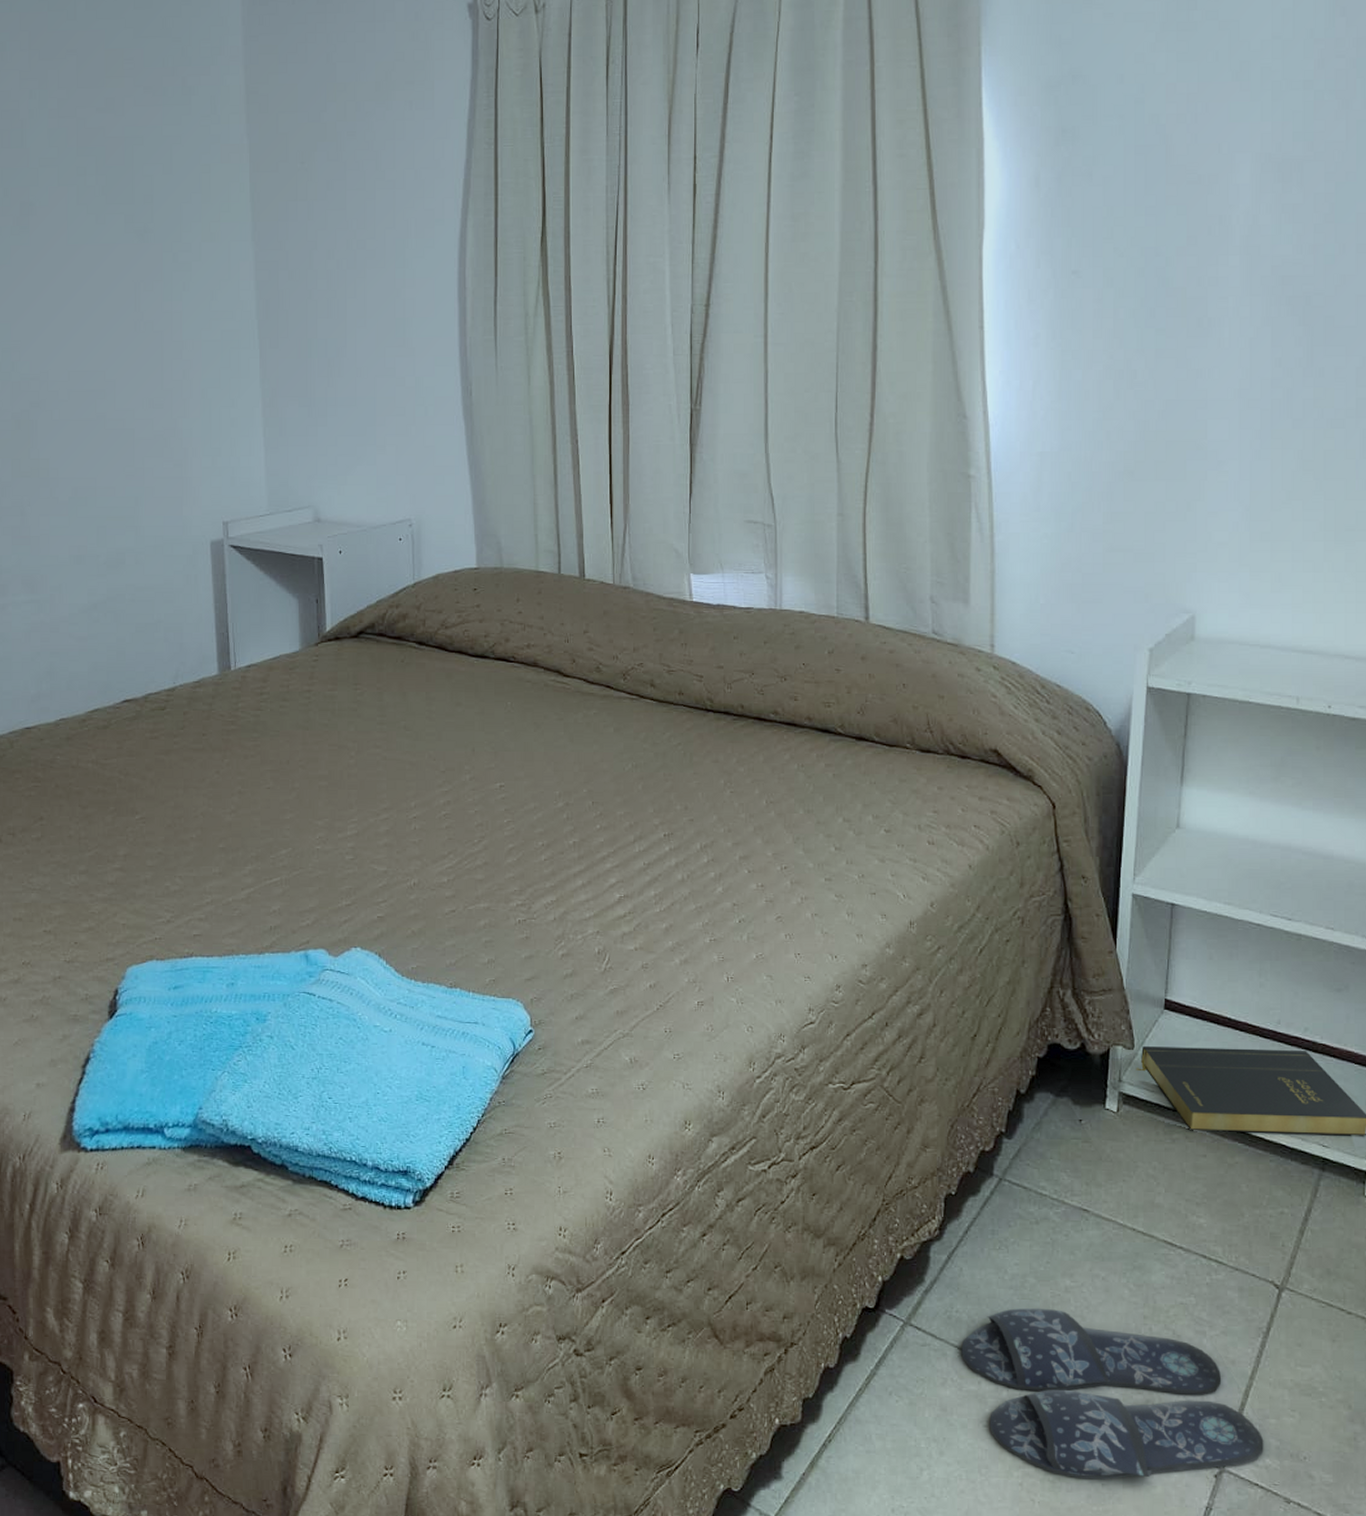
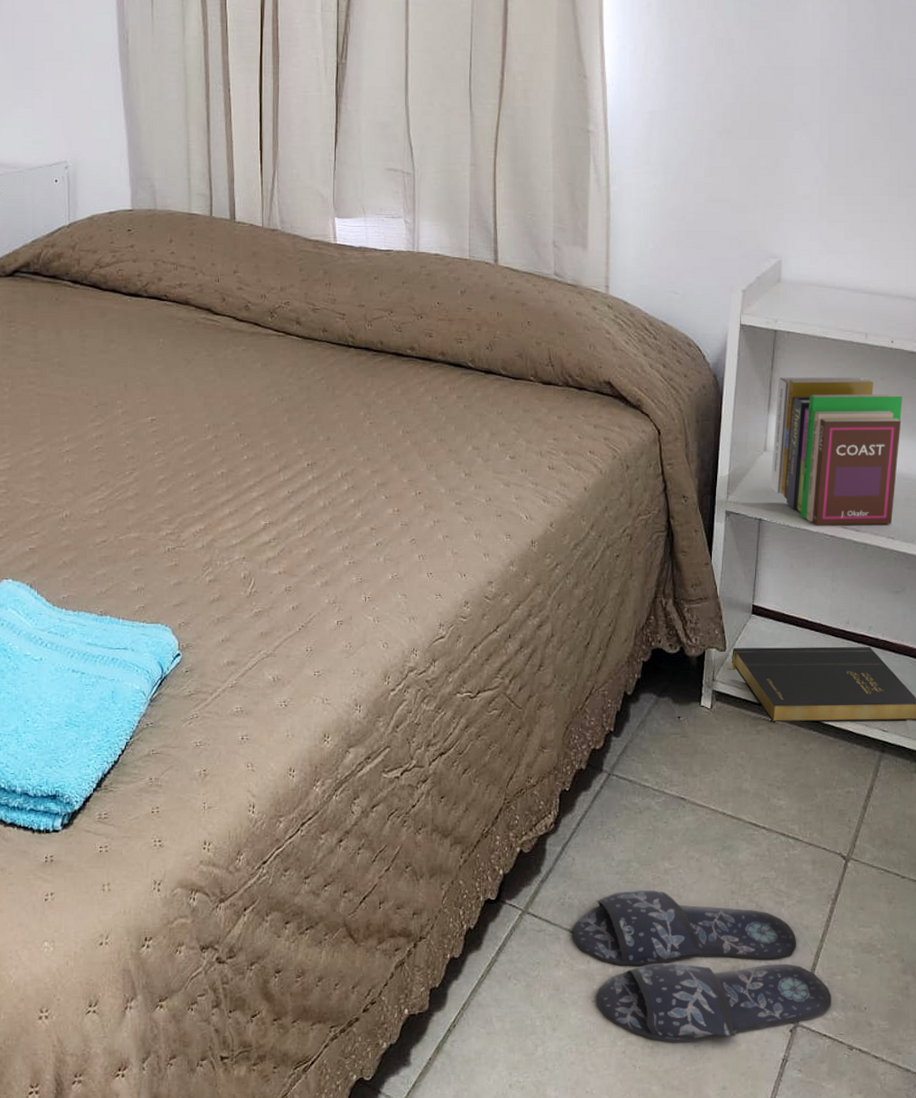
books: none [1185,746,1343,913] -> present [770,377,903,525]

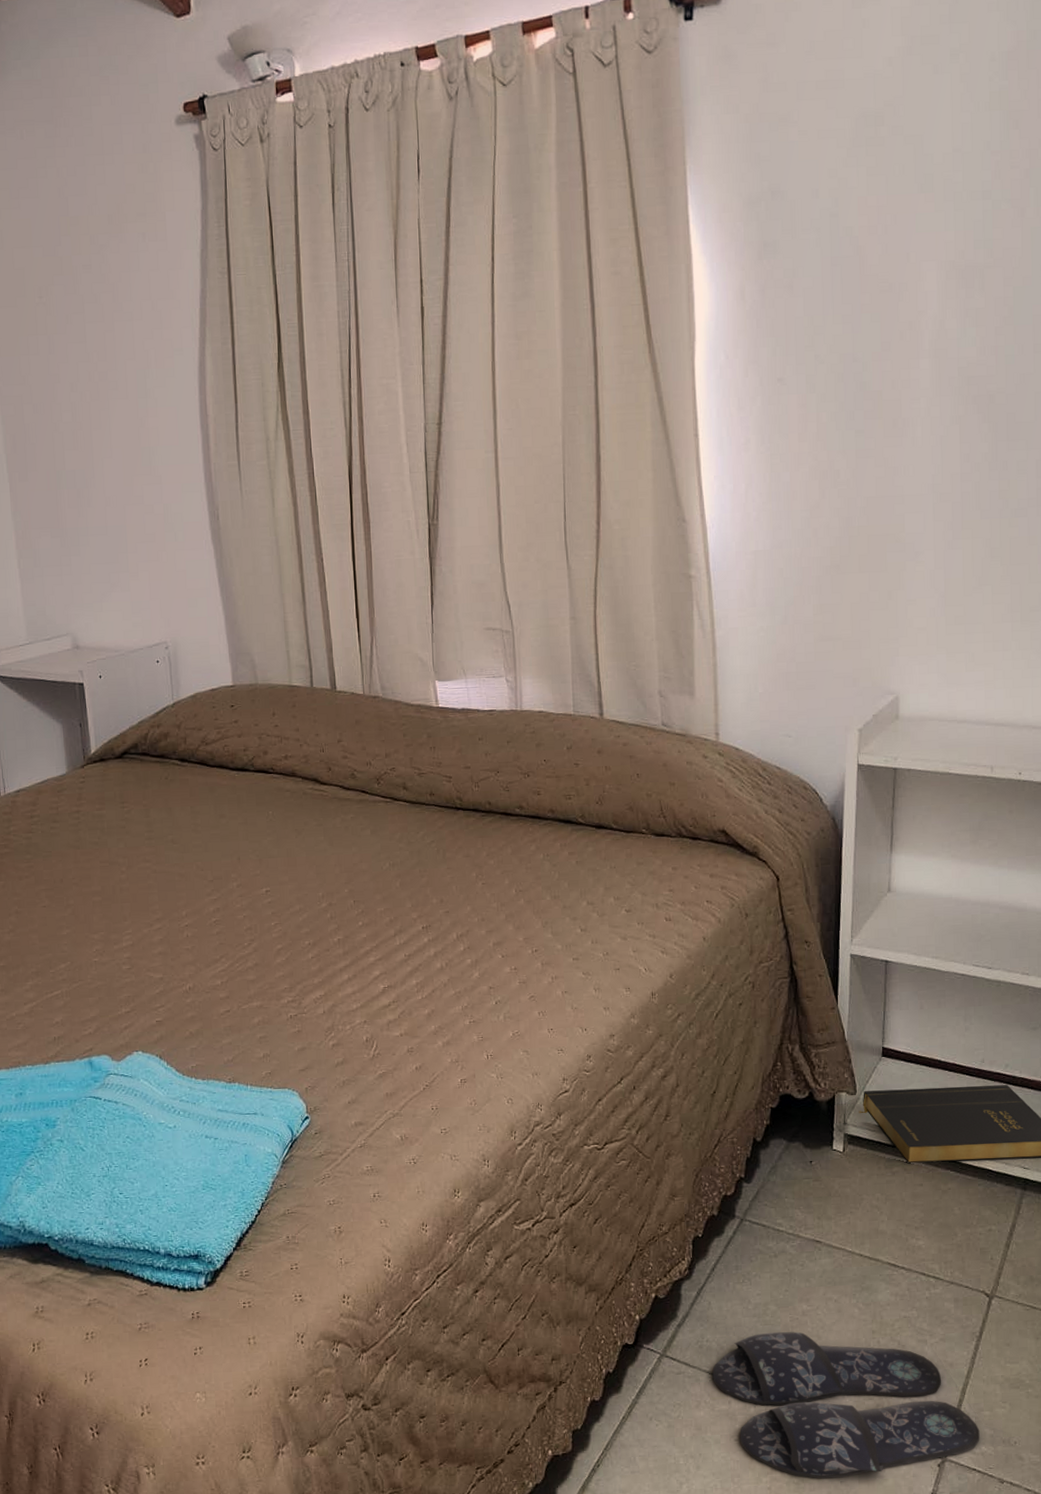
books: present [770,377,903,525] -> none [896,812,1033,964]

